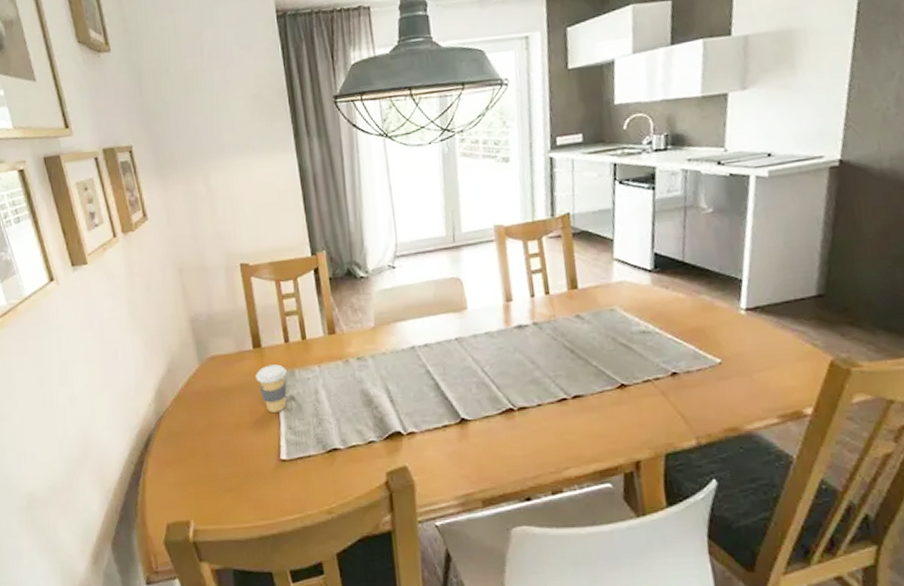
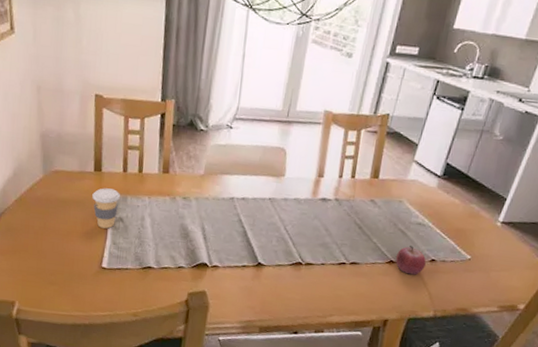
fruit: none [626,359,667,398] -> present [396,244,426,275]

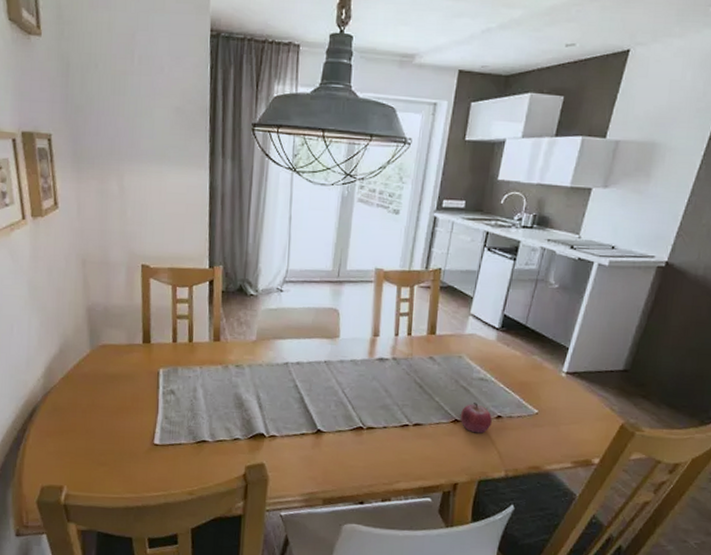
coffee cup: present [92,188,120,229] -> none [141,360,170,403]

